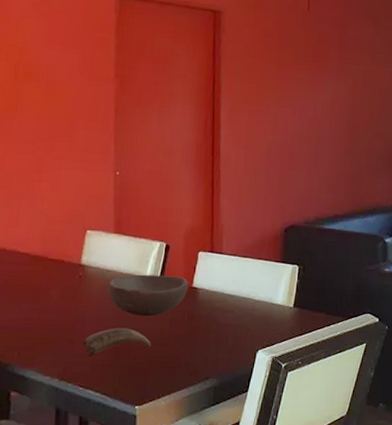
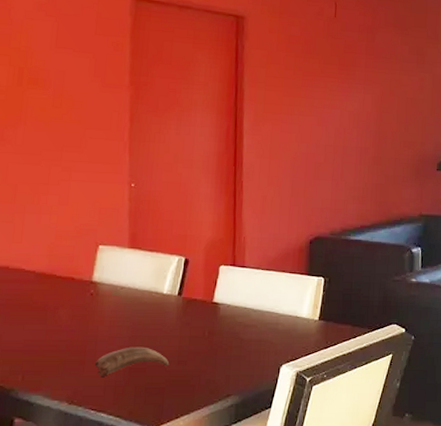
bowl: present [108,274,189,316] -> none [122,290,209,333]

